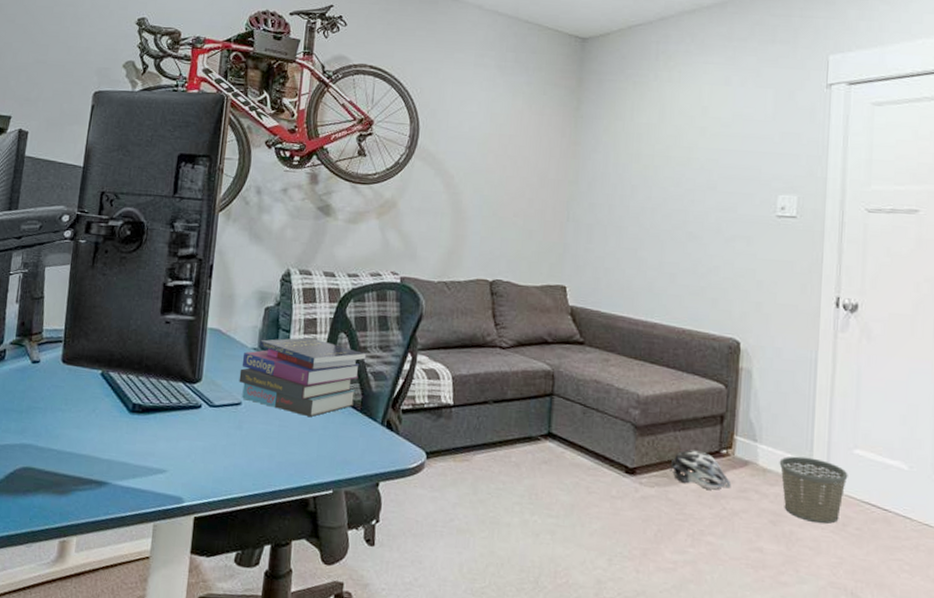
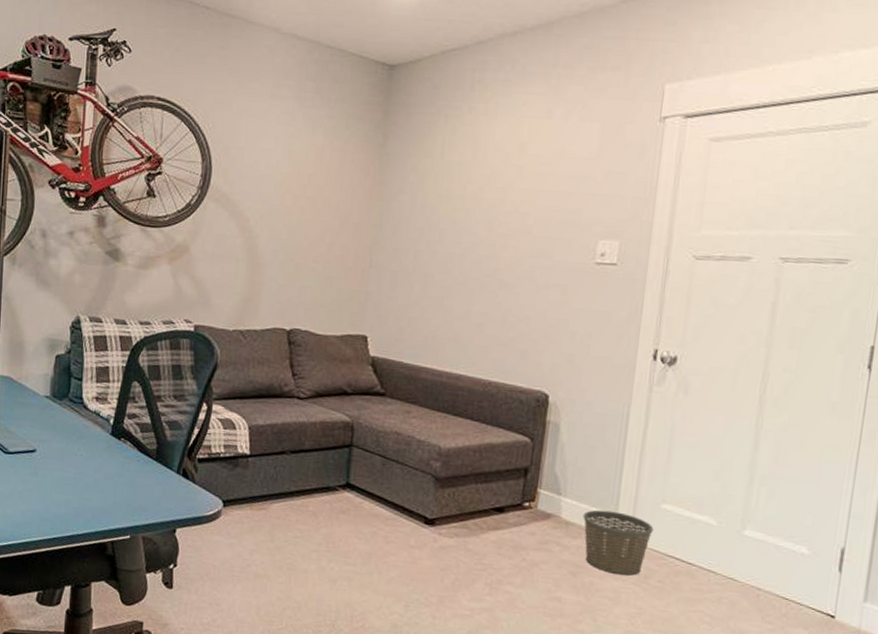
books: present [239,337,366,417] -> none [32,386,160,465]
bicycle helmet: present [670,449,730,490] -> none [470,502,532,541]

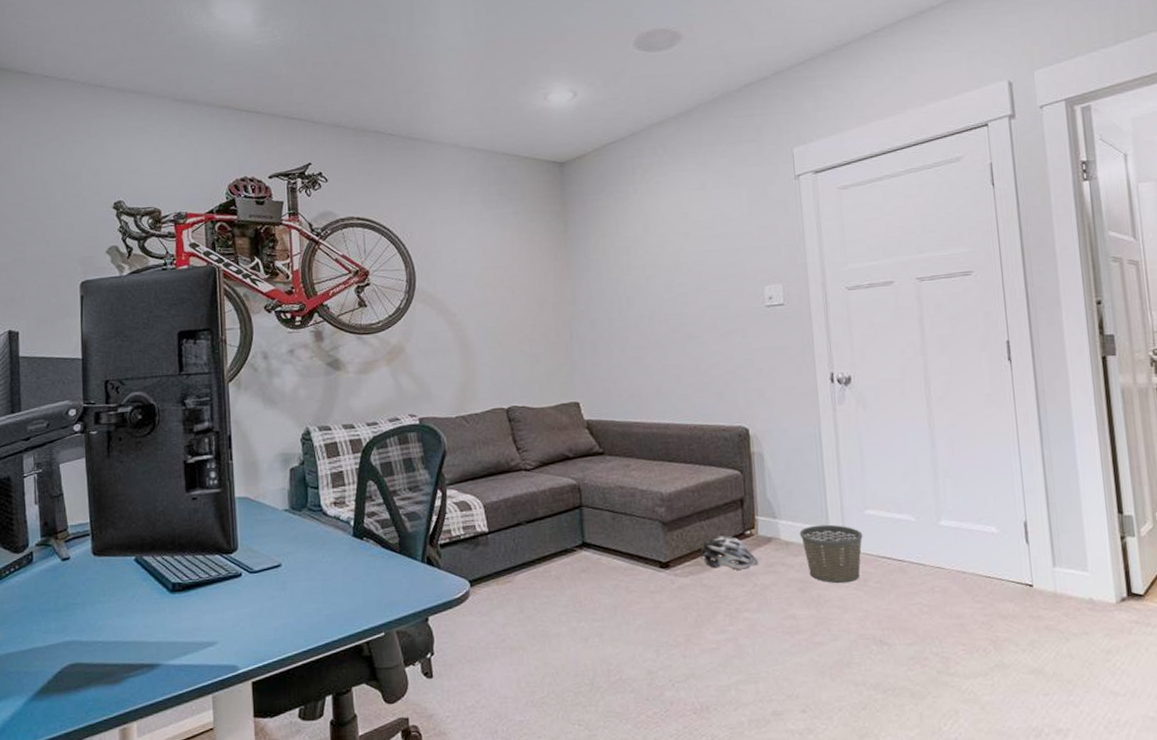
bicycle helmet: none [470,502,532,541] -> present [700,535,758,570]

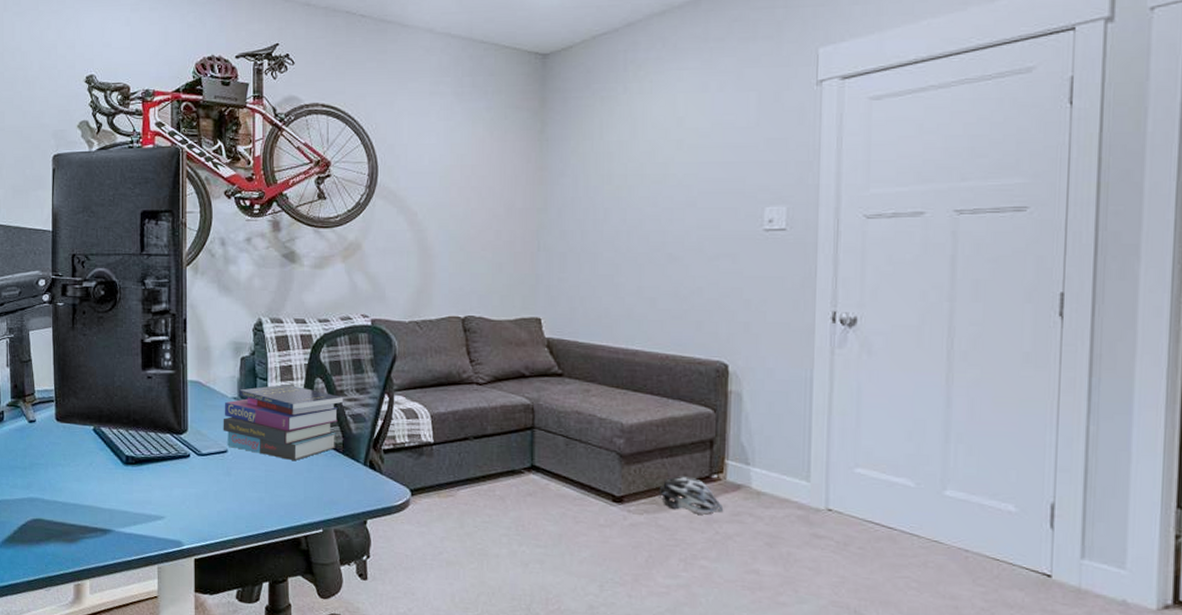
books: none [274,490,396,567] -> present [223,384,343,461]
basket: present [799,524,863,583] -> none [774,477,849,544]

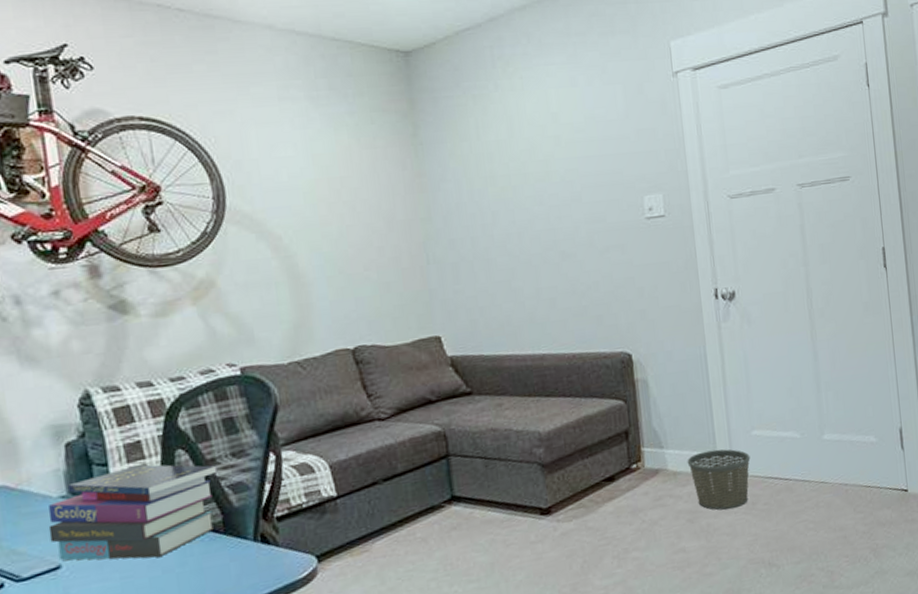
bicycle helmet: present [658,476,723,515] -> none [584,472,645,509]
basket: none [774,477,849,544] -> present [687,449,751,510]

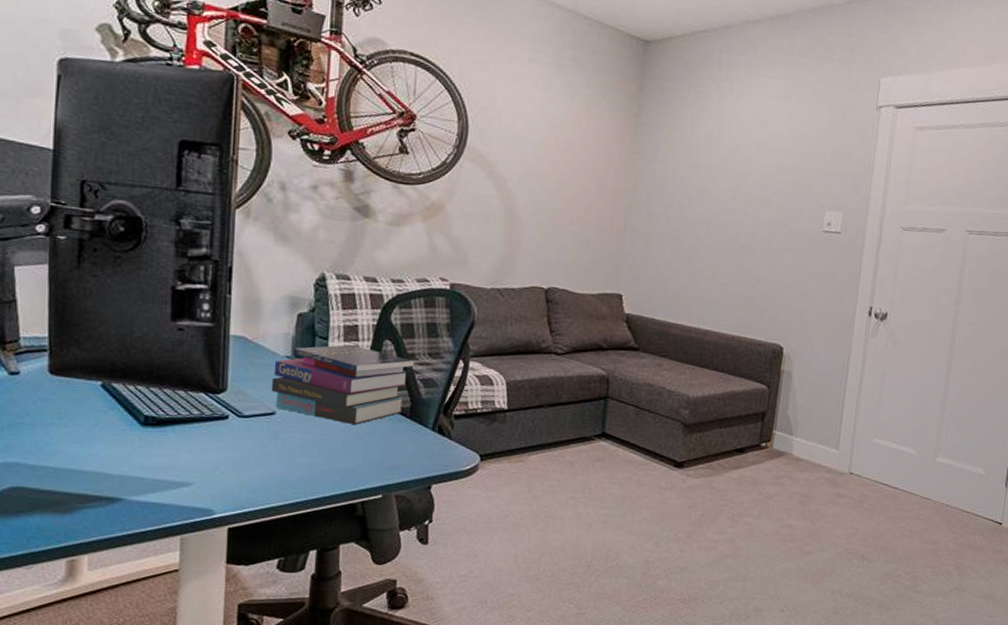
basket: present [687,449,751,510] -> none [810,446,867,501]

